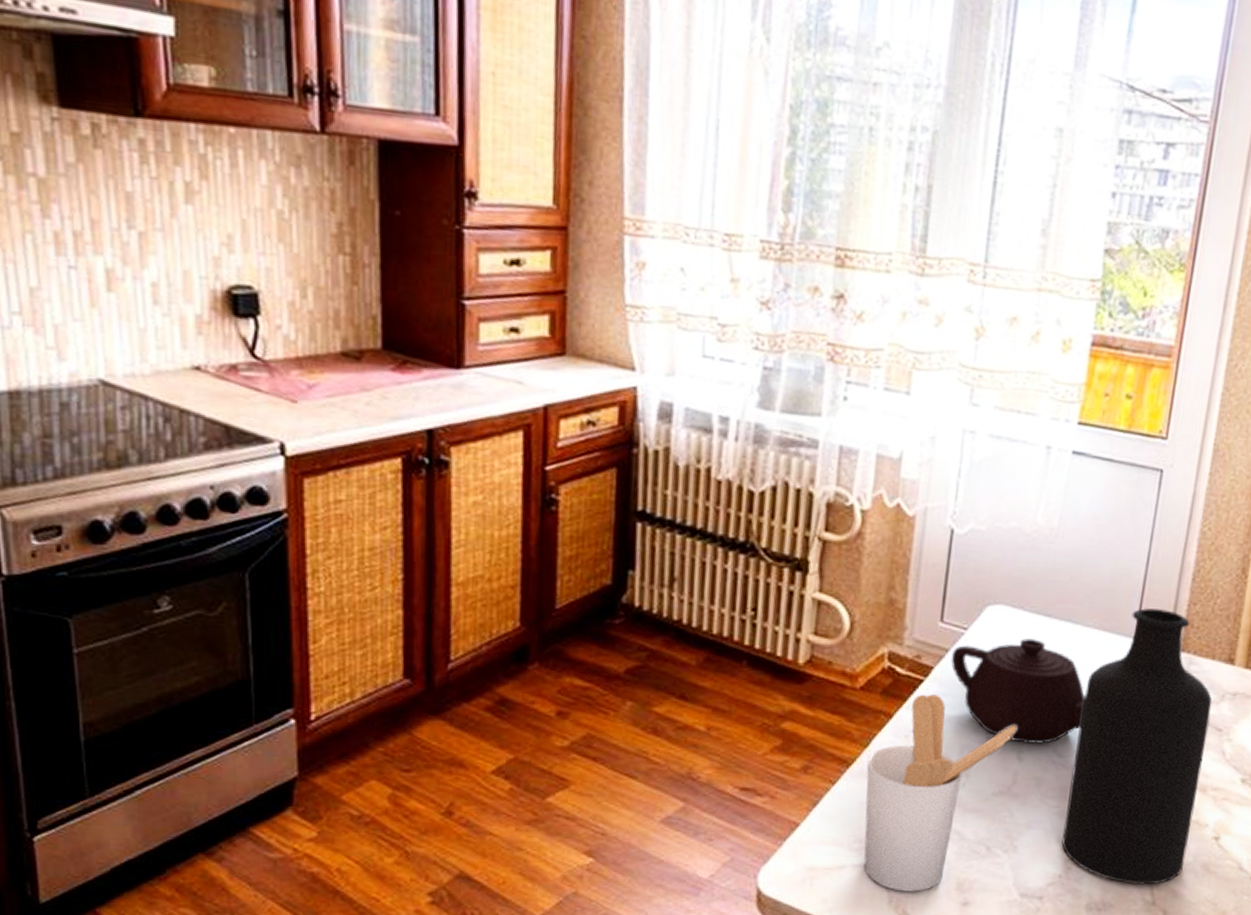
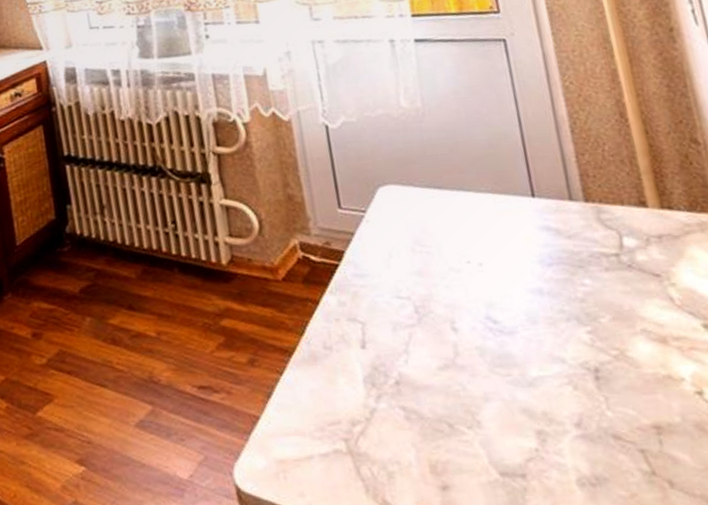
utensil holder: present [864,694,1018,892] -> none [306,276,443,479]
teapot: present [950,638,1086,744] -> none [357,211,507,314]
bottle: present [1061,608,1213,885] -> none [498,164,674,453]

